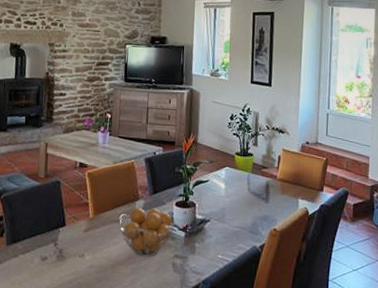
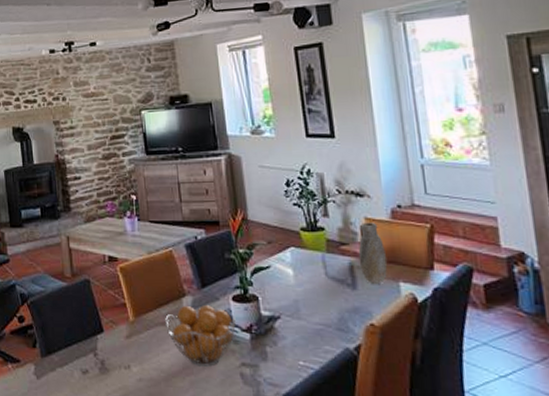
vase: none [273,152,293,200] -> present [358,222,388,285]

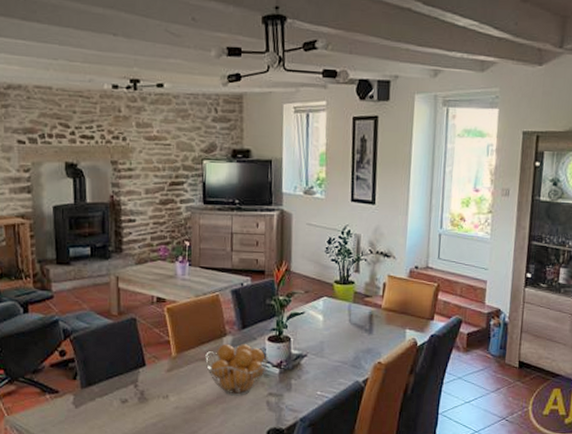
vase: present [358,222,388,285] -> none [377,279,400,331]

